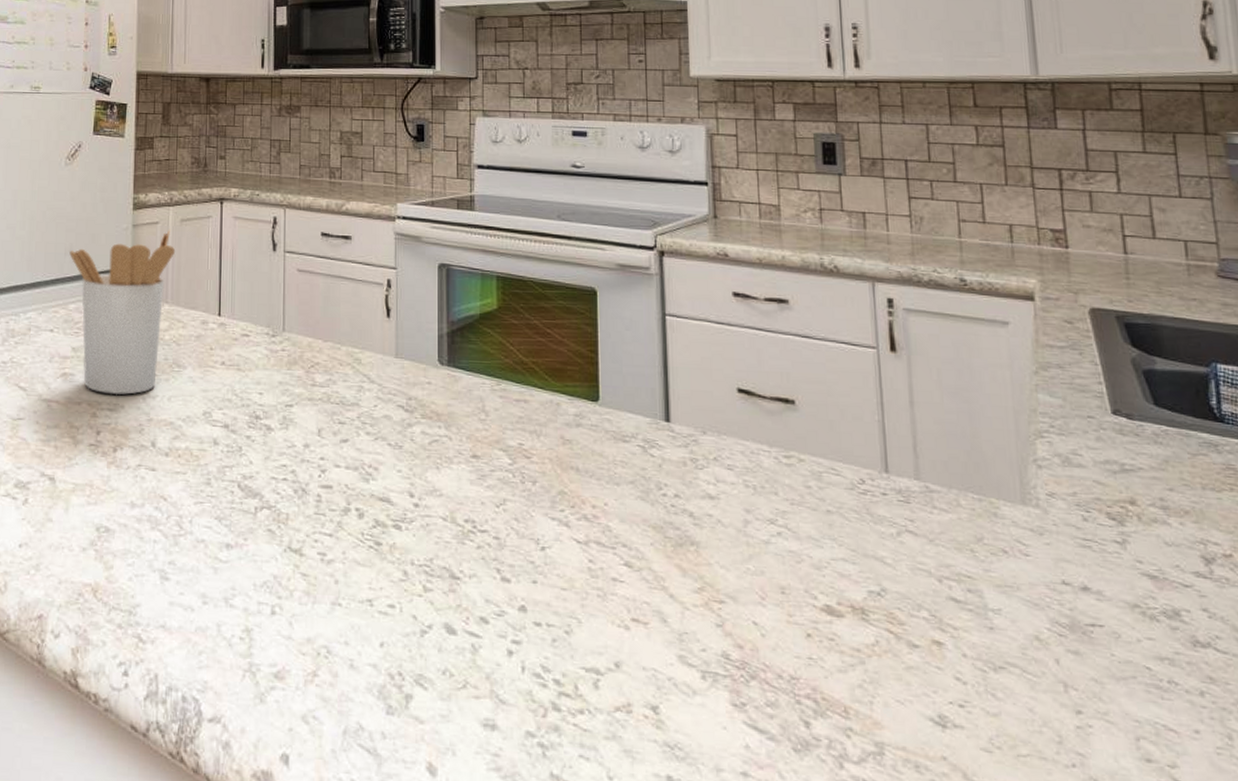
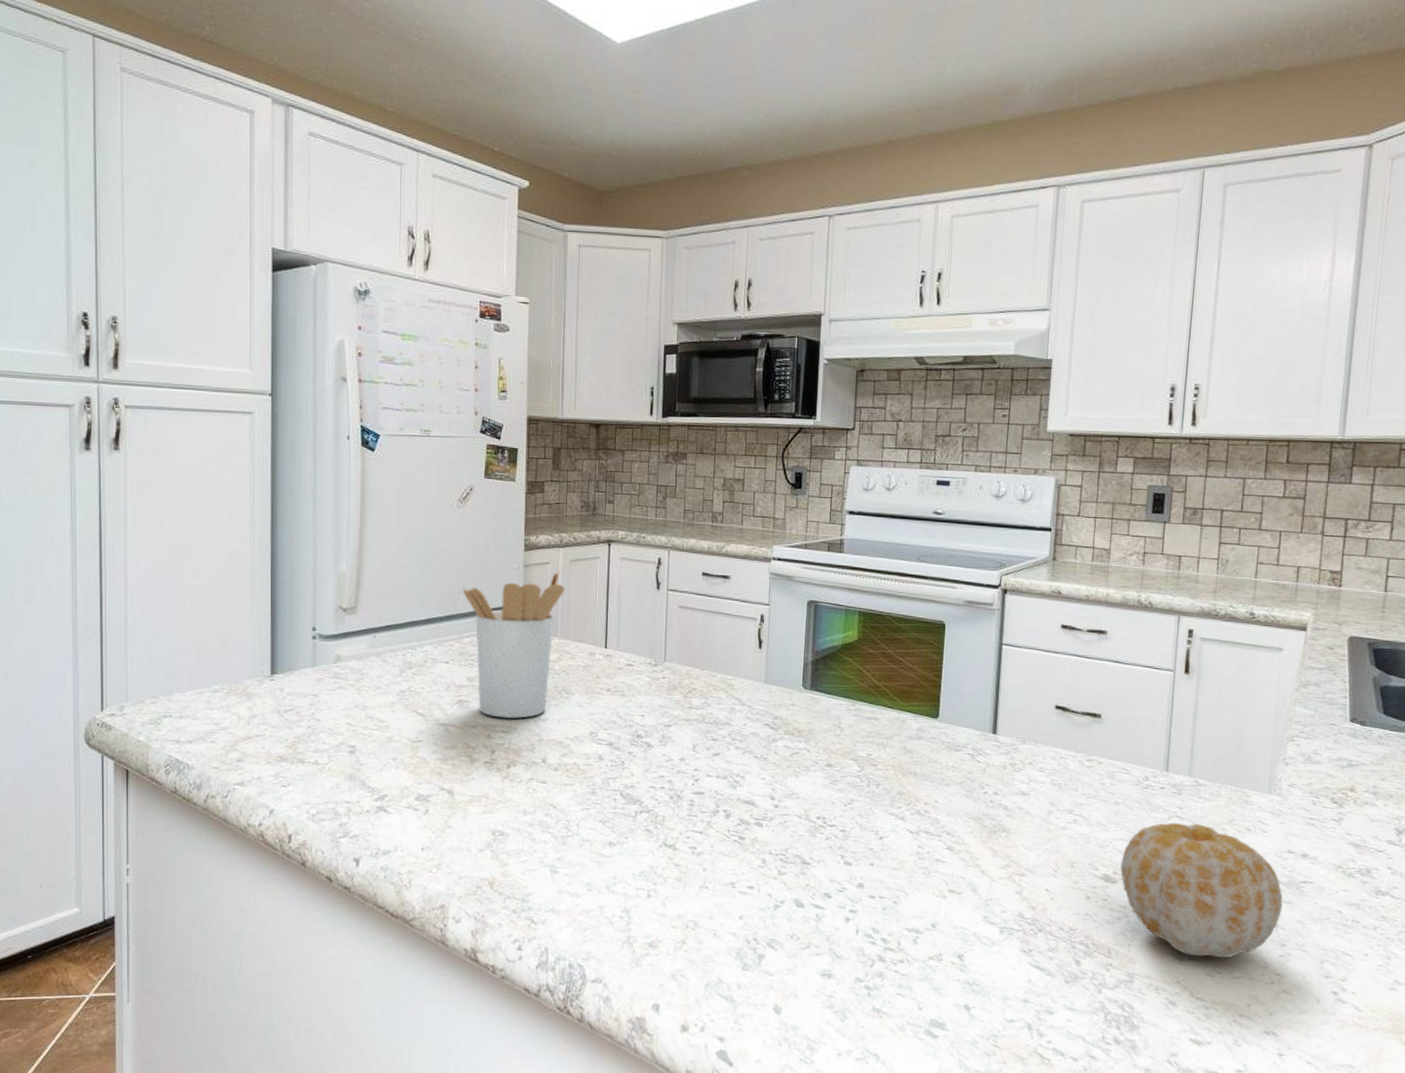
fruit: none [844,539,1069,727] -> present [1119,822,1283,958]

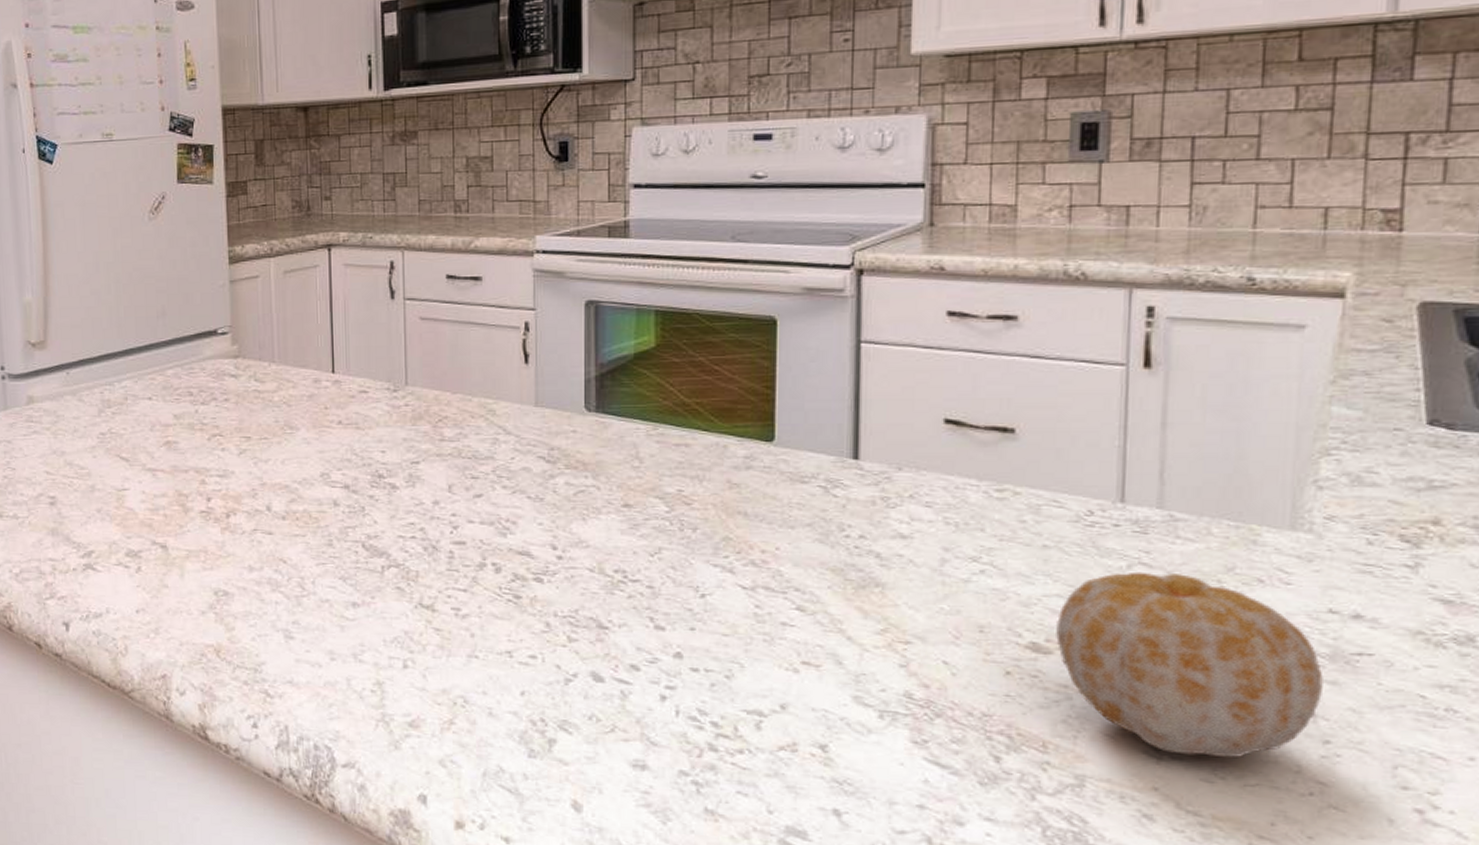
utensil holder: present [463,568,565,719] -> none [162,282,280,461]

